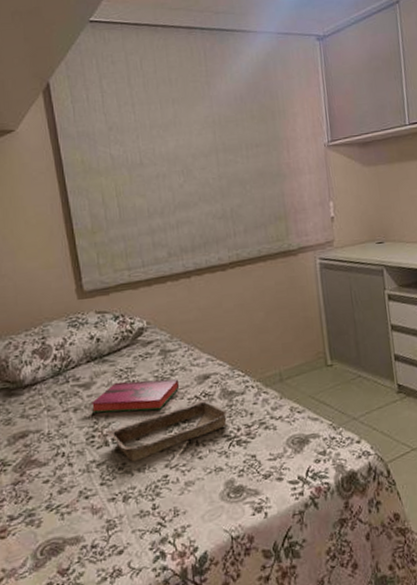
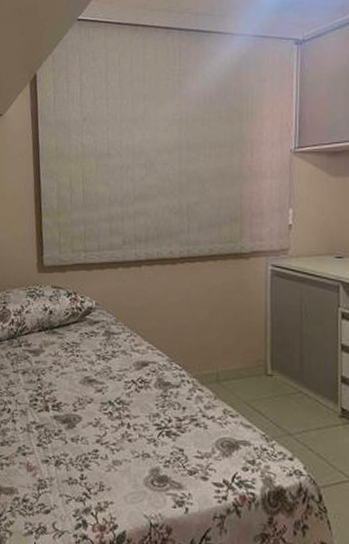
hardback book: present [90,379,180,413] -> none [37,354,119,387]
tray: present [109,399,229,462] -> none [50,385,162,431]

